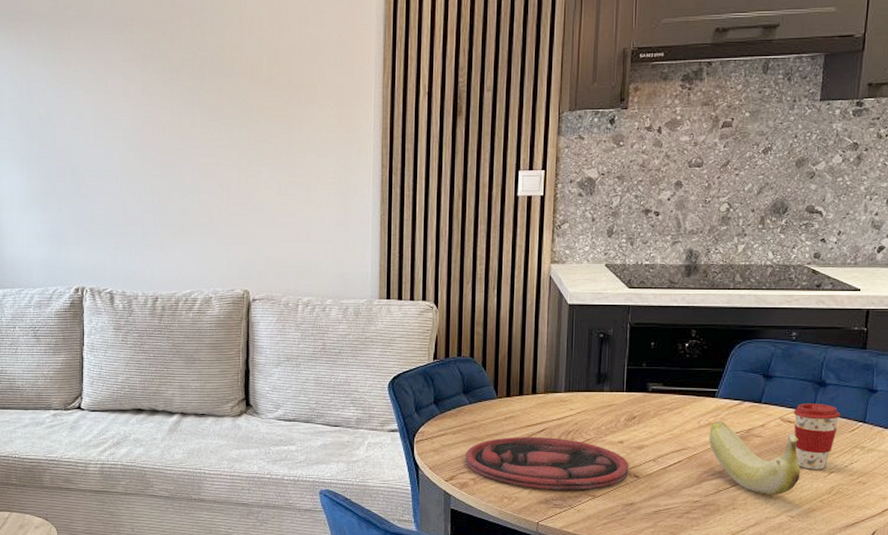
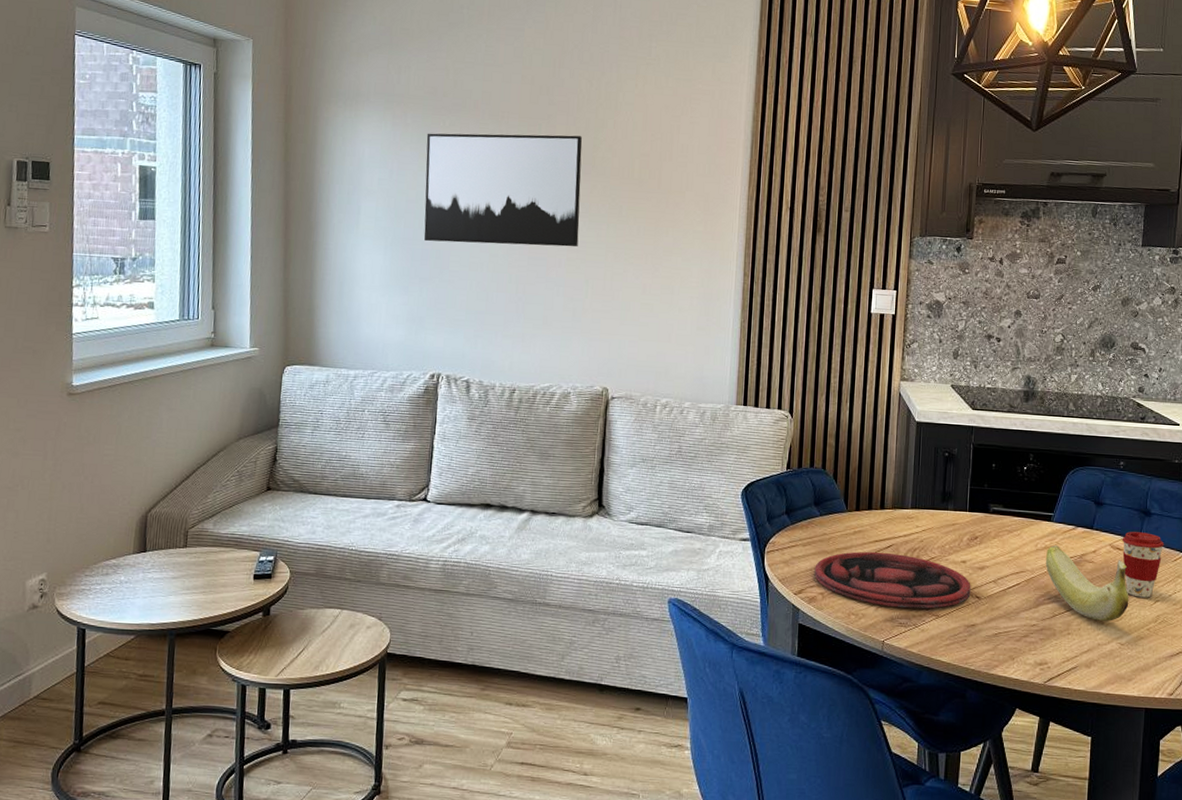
wall art: none [52,37,211,159] -> present [424,133,583,247]

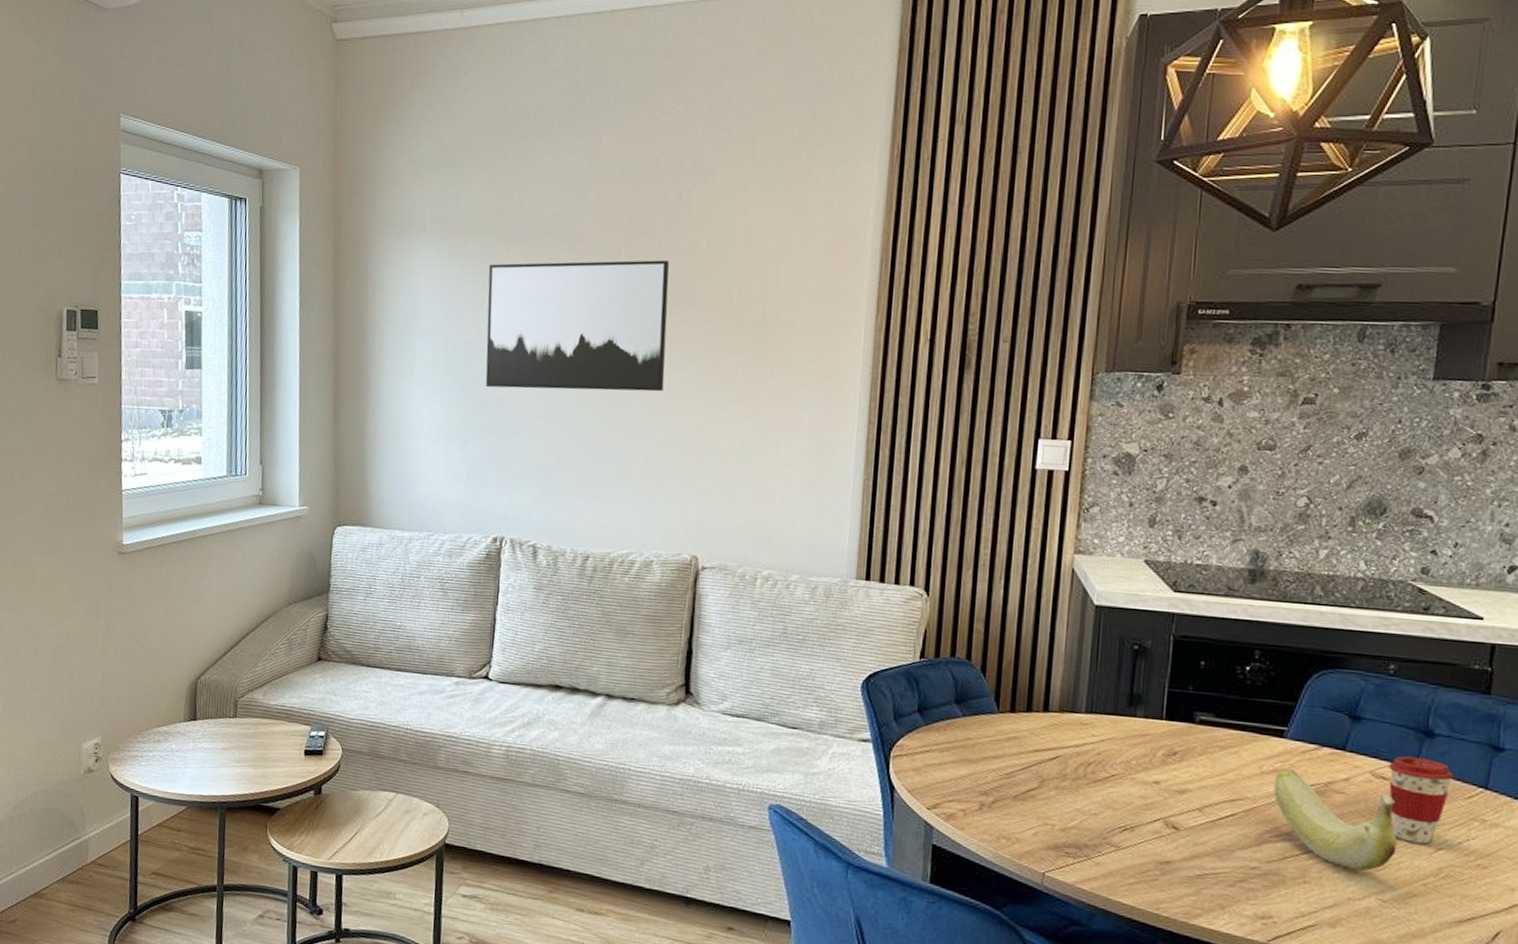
plate: present [814,551,971,609] -> none [954,762,1166,838]

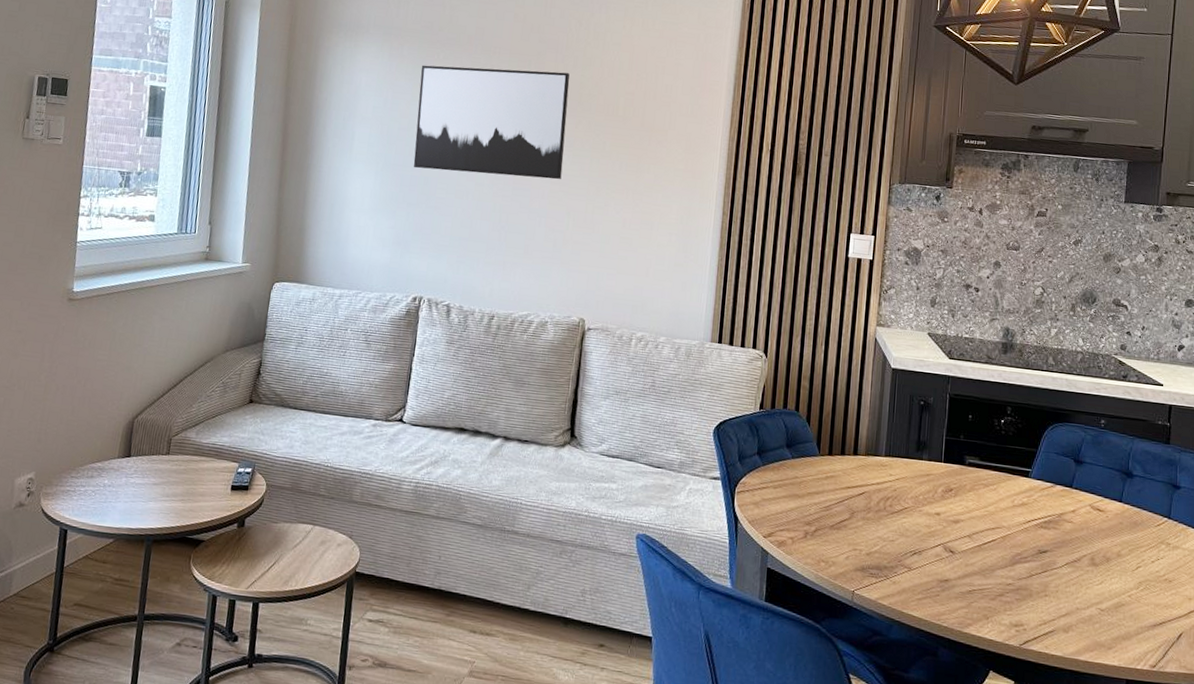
banana: present [1273,768,1397,871] -> none [1022,502,1110,585]
coffee cup: present [1388,756,1454,844] -> none [1102,492,1147,563]

